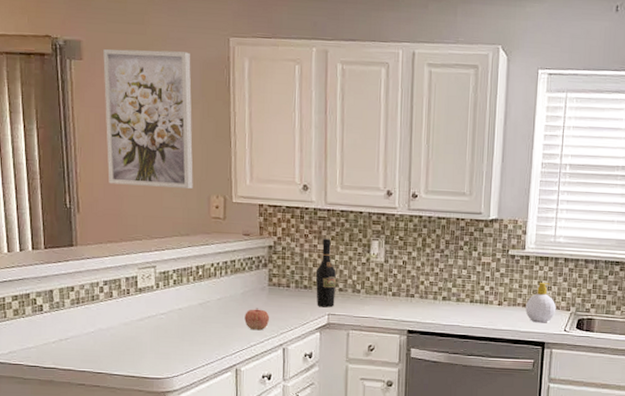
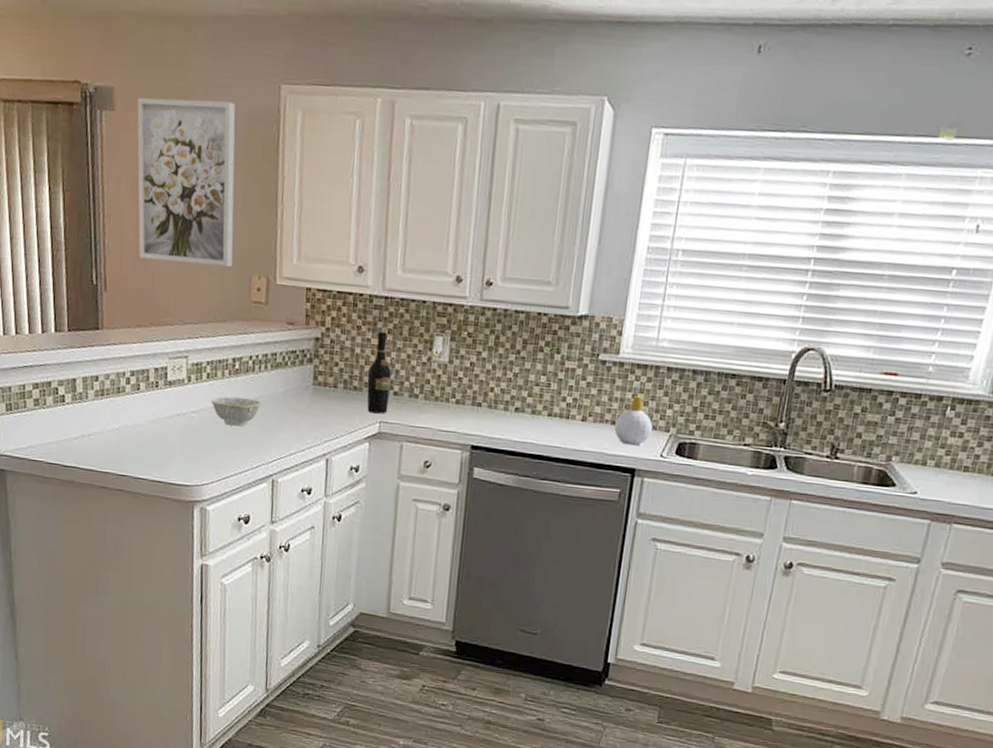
bowl: none [178,299,223,324] -> present [211,396,261,427]
apple: present [244,308,270,331] -> none [284,410,313,437]

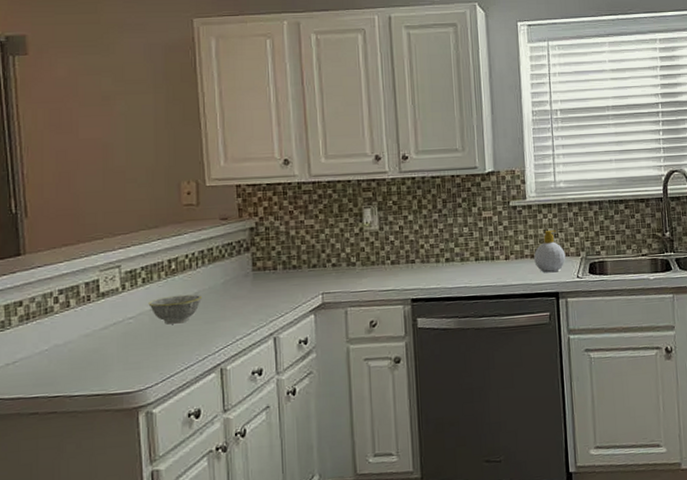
wall art: present [137,97,236,267] -> none [52,37,160,182]
wine bottle: present [367,331,392,414] -> none [304,212,329,287]

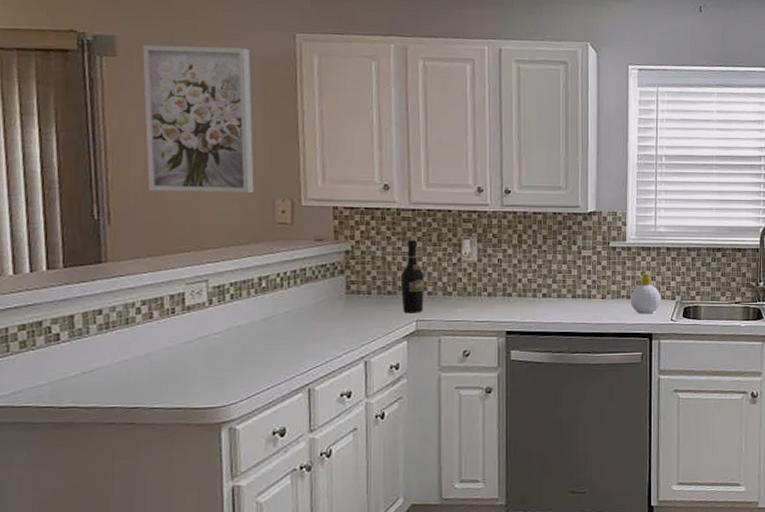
wall art: none [52,37,160,182] -> present [143,45,254,193]
bowl: present [148,294,201,325] -> none [236,313,292,342]
wine bottle: none [304,212,329,287] -> present [400,240,425,314]

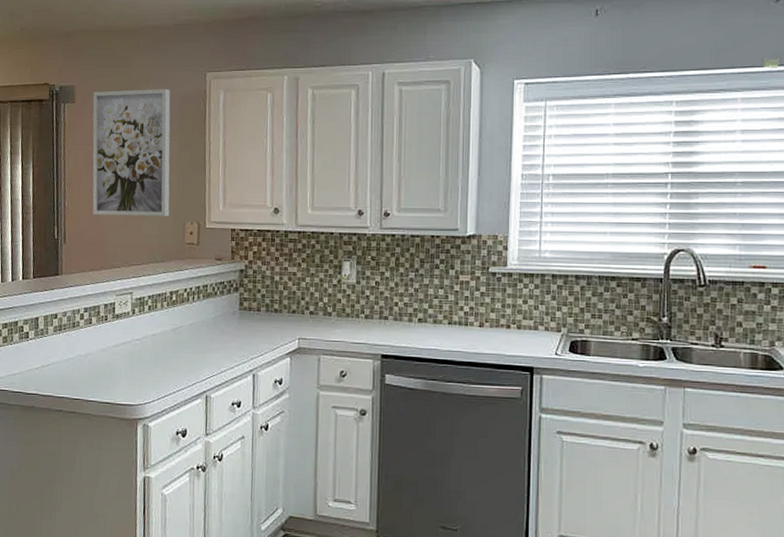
wine bottle: present [400,240,425,314] -> none [286,261,308,332]
soap bottle: present [630,273,661,314] -> none [510,302,545,346]

